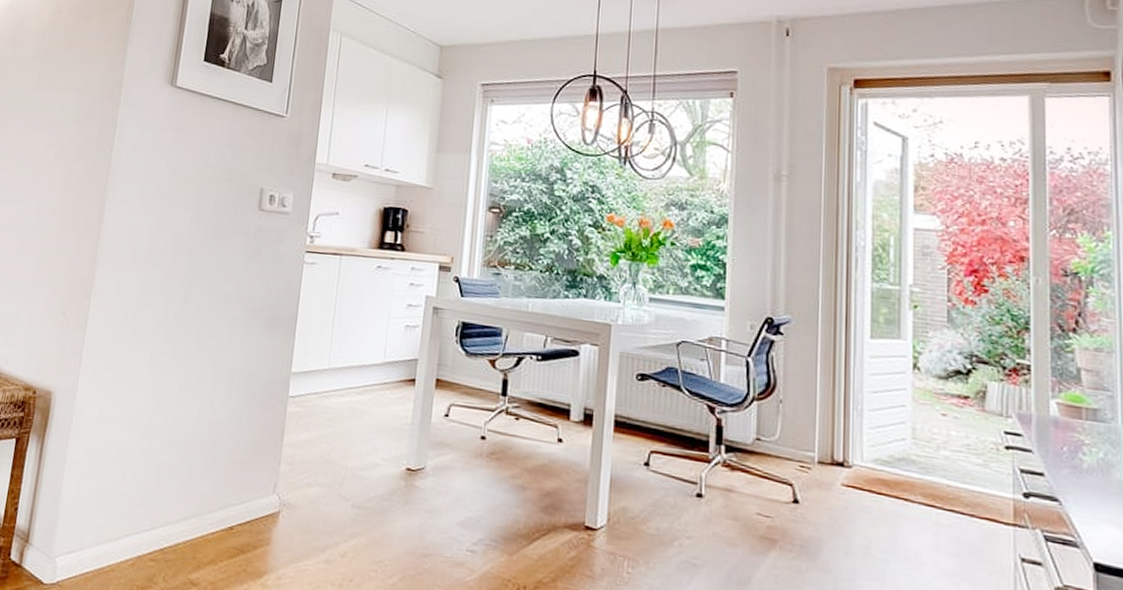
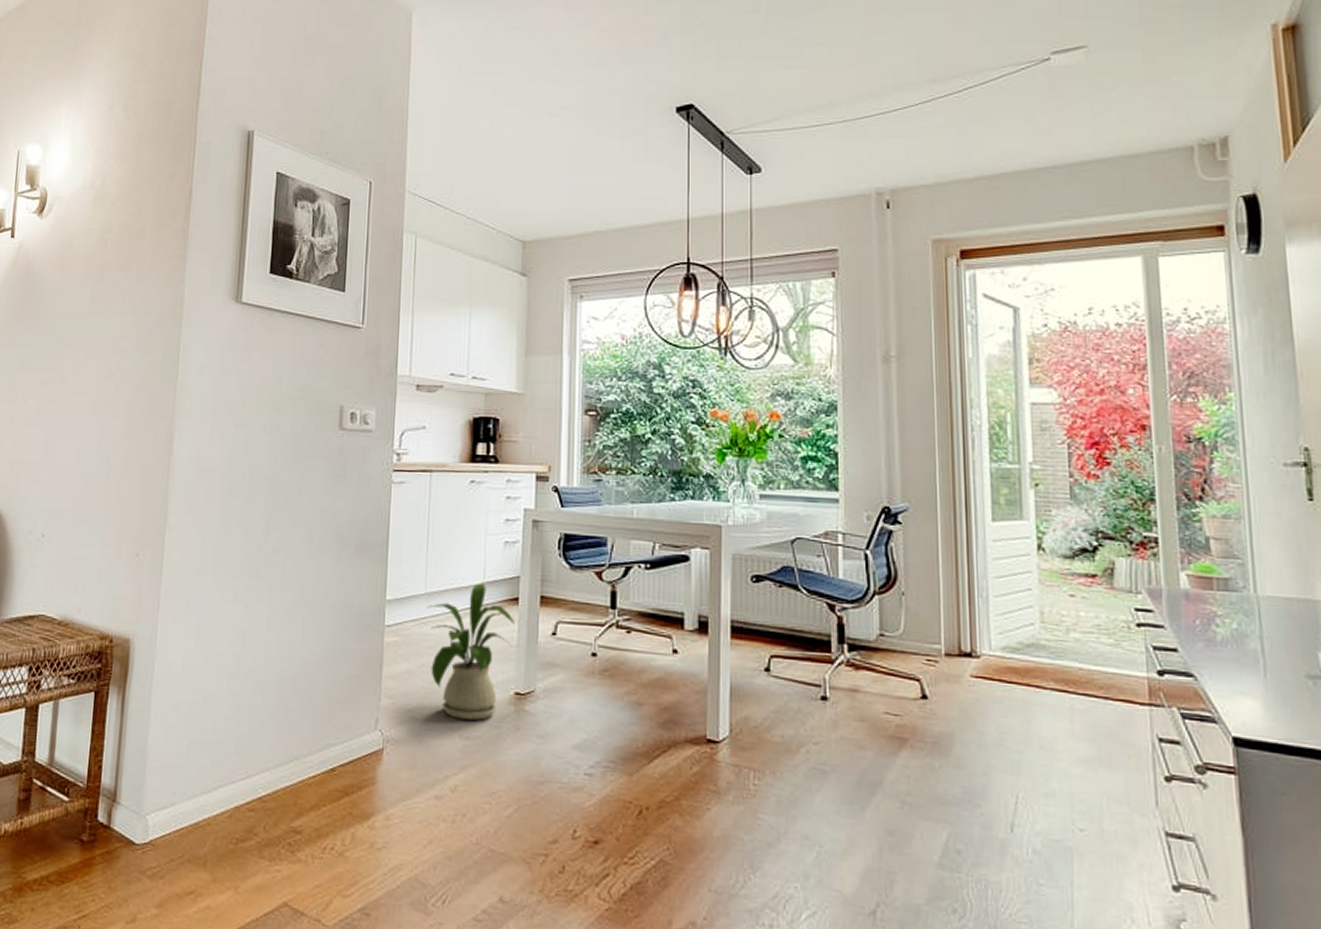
house plant: none [328,362,411,492] -> present [426,583,515,720]

